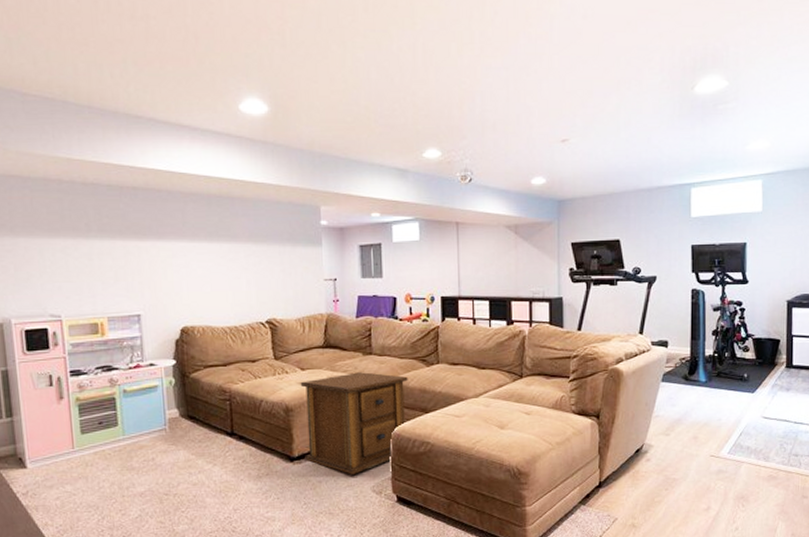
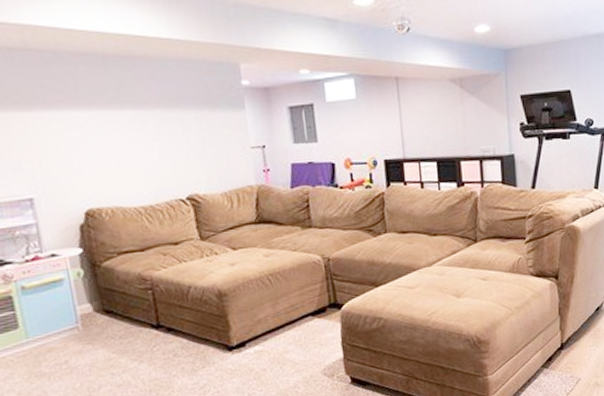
side table: present [300,372,408,475] -> none [232,247,354,359]

